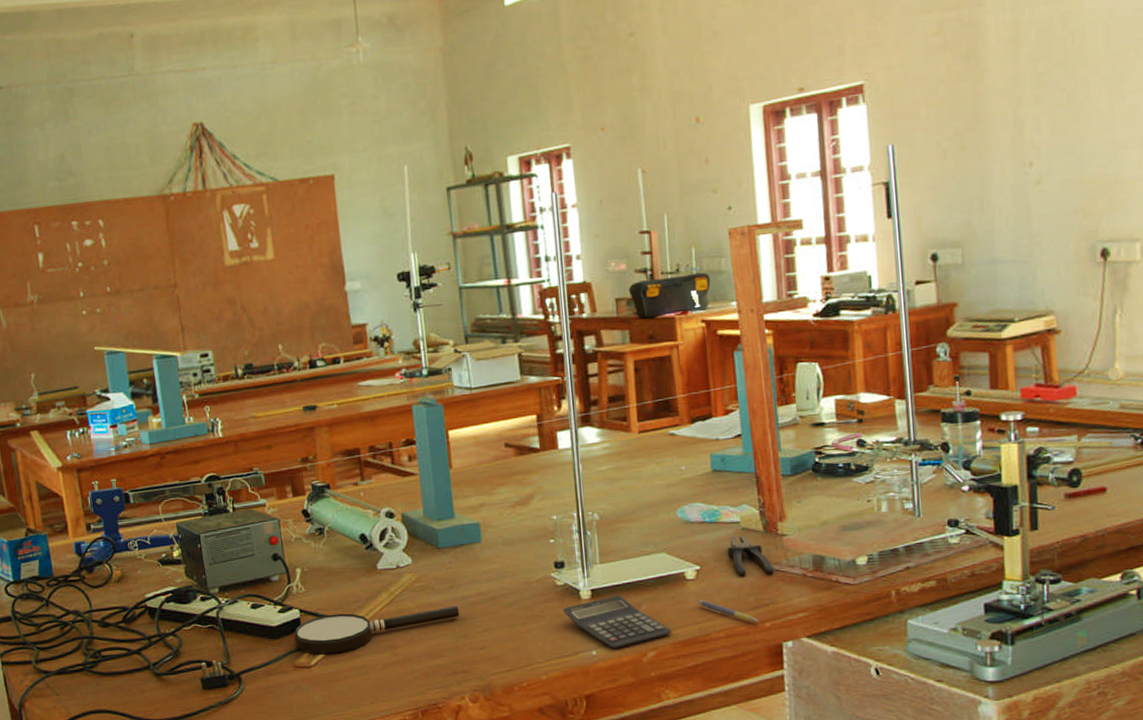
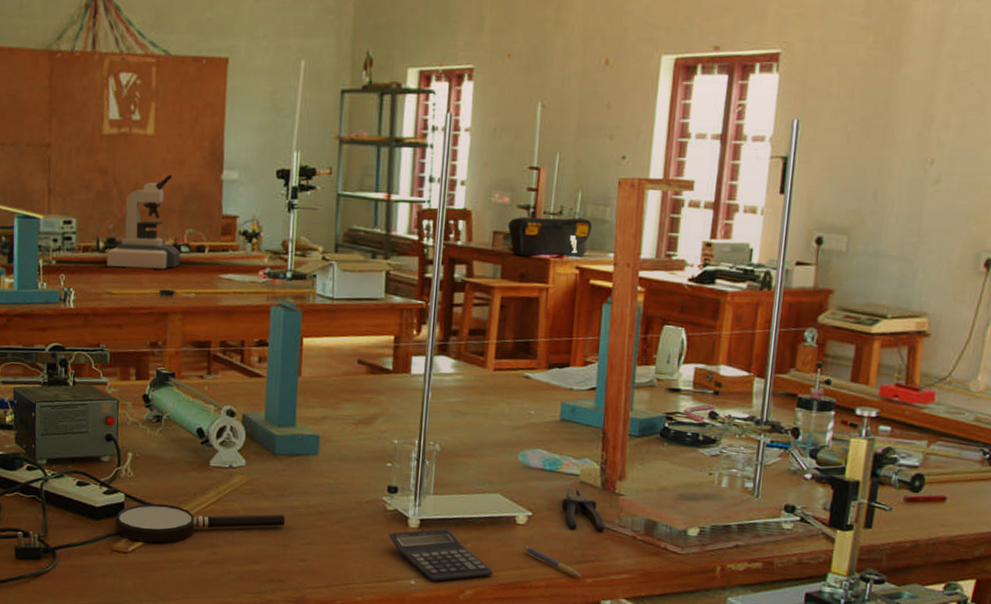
microscope: none [246,294,319,393] -> present [106,174,181,270]

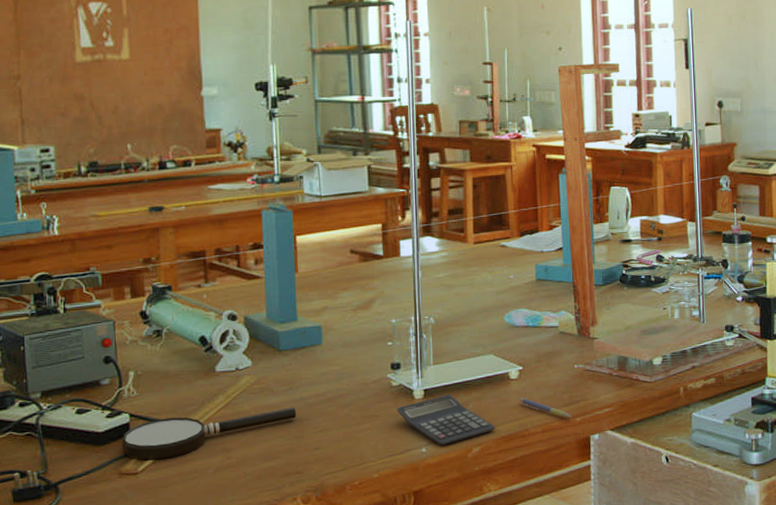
microscope: present [106,174,181,270] -> none [89,95,167,191]
toolbox: present [507,217,592,258] -> none [470,102,542,141]
pliers: present [561,486,606,531] -> none [546,337,586,376]

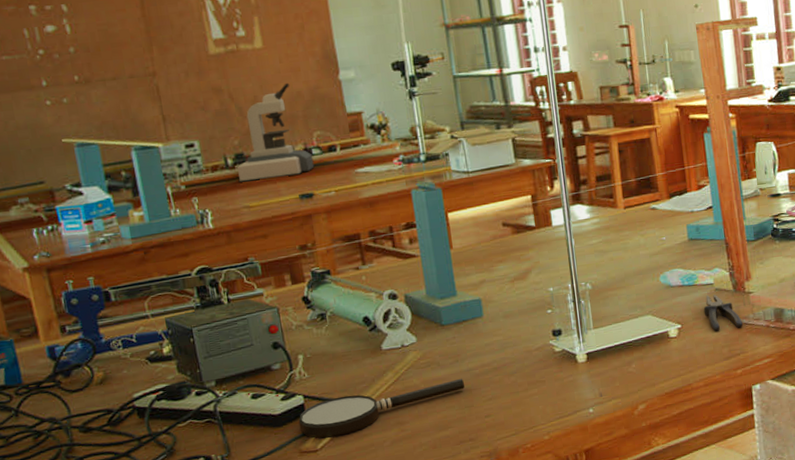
microscope: none [89,95,167,191] -> present [236,82,315,182]
calculator: present [396,393,495,446] -> none [561,355,659,405]
pen: present [519,397,572,419] -> none [680,354,733,371]
pliers: none [546,337,586,376] -> present [703,294,744,331]

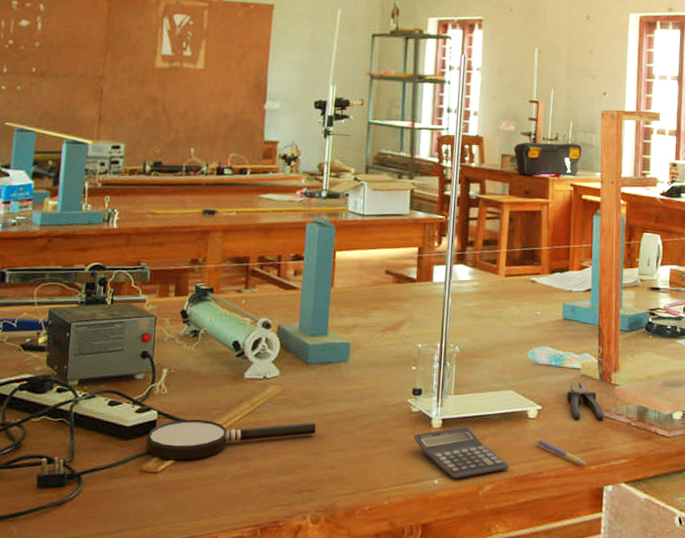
microscope: present [236,82,315,182] -> none [151,104,224,191]
calculator: none [561,355,659,405] -> present [413,426,509,480]
toolbox: none [610,63,682,105] -> present [513,142,582,177]
pen: none [680,354,733,371] -> present [535,438,587,466]

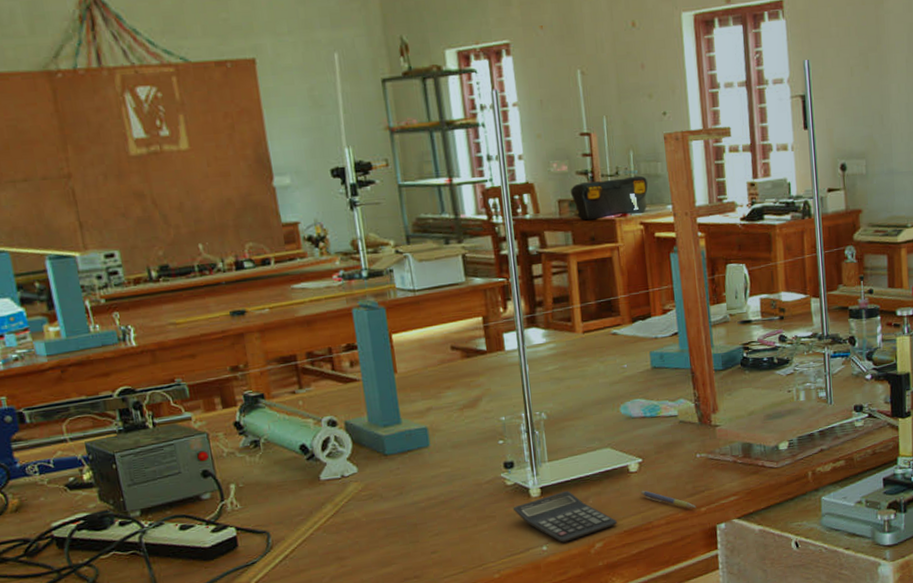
magnifying glass: present [146,419,316,462] -> none [230,511,409,574]
pliers: present [566,380,605,420] -> none [666,427,709,466]

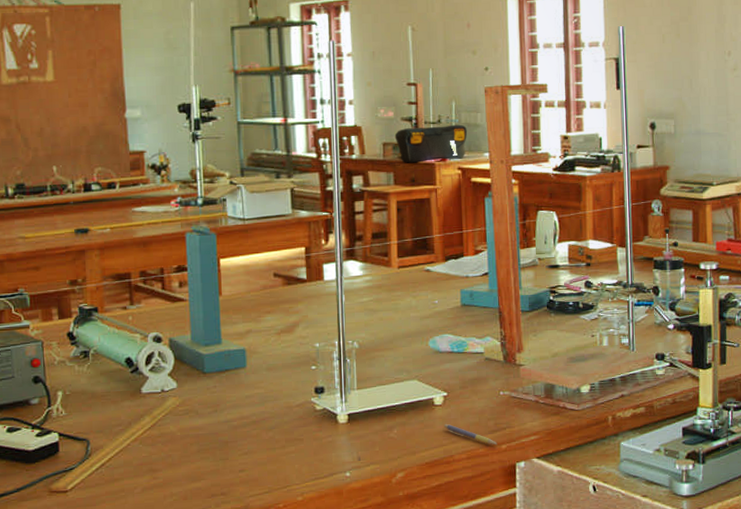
calculator: present [512,490,617,543] -> none [320,418,419,471]

